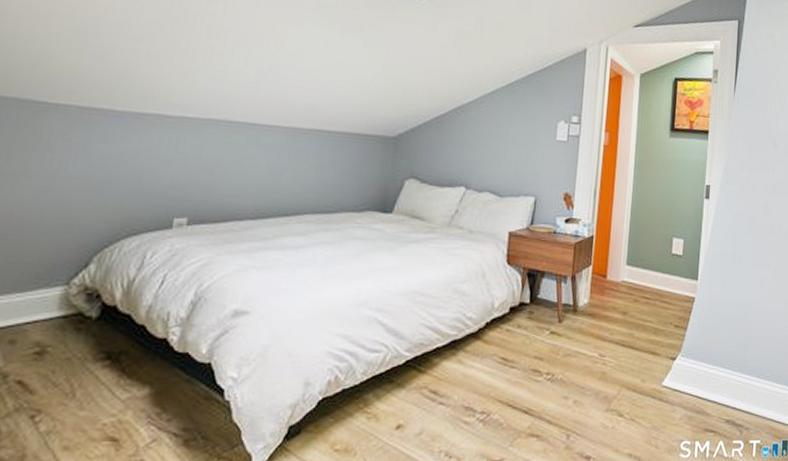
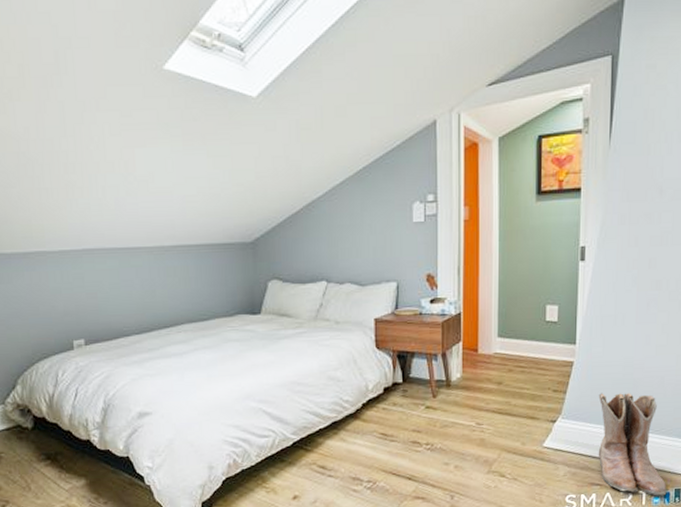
boots: none [713,332,776,448] -> present [598,393,667,496]

